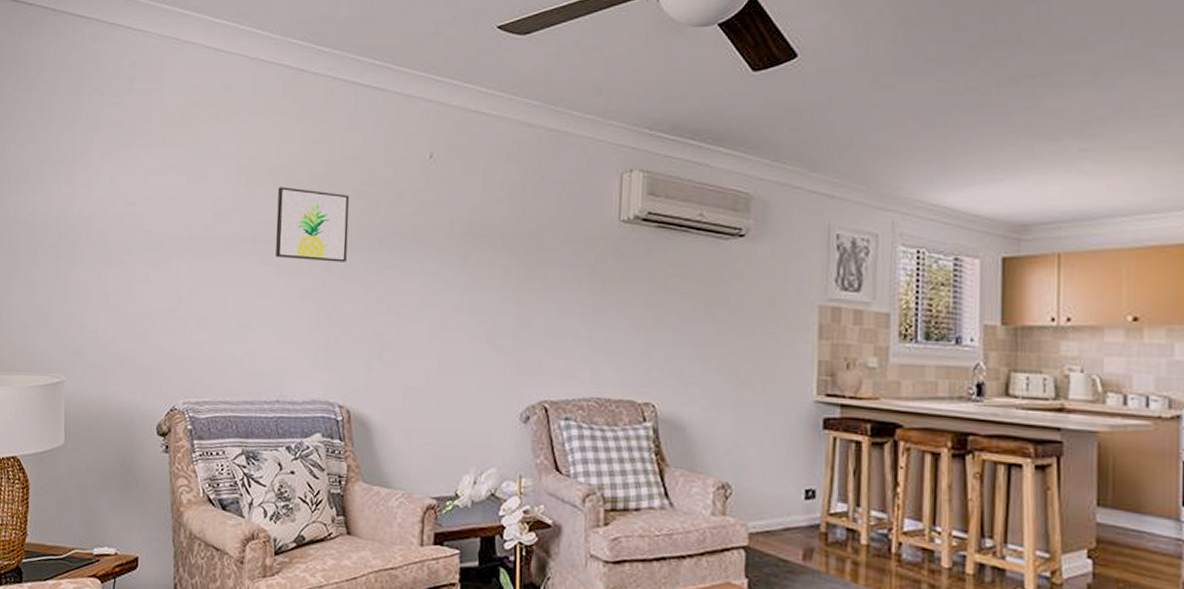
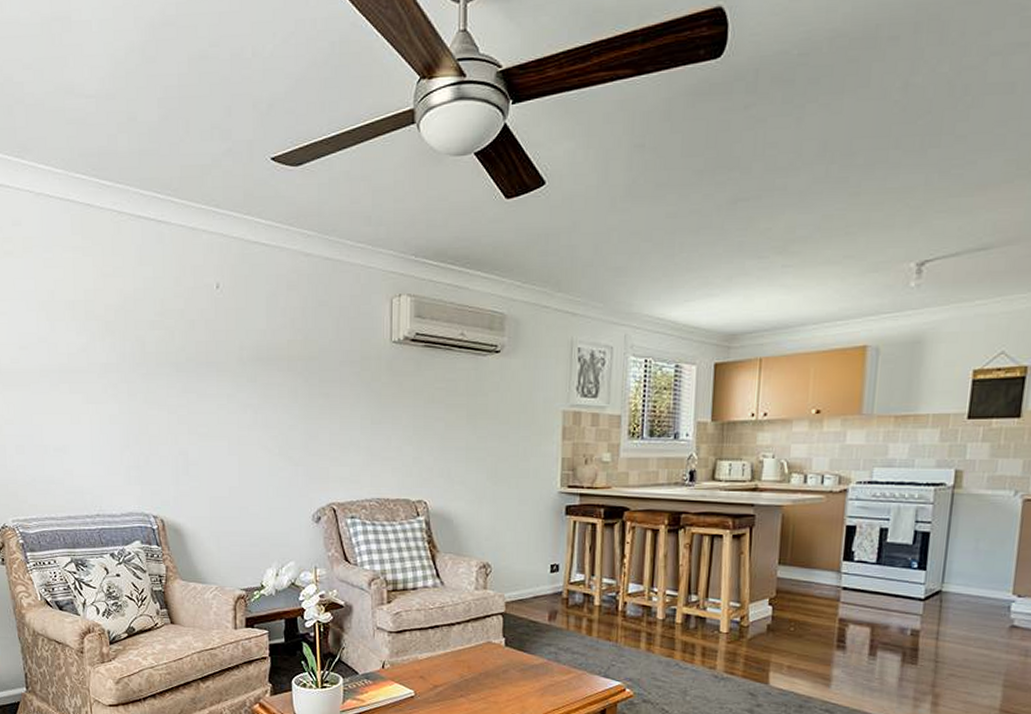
wall art: present [275,187,350,262] -> none [78,320,148,389]

